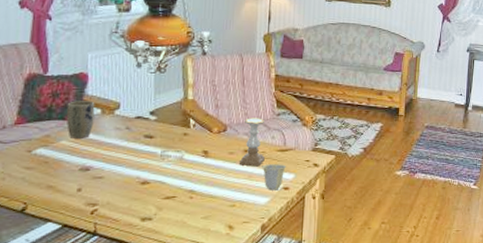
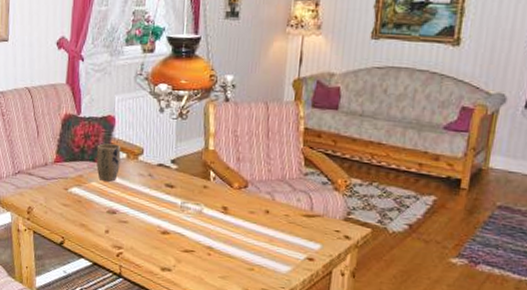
candle holder: present [240,118,265,167] -> none [260,175,290,231]
cup: present [262,164,287,191] -> none [284,229,313,260]

